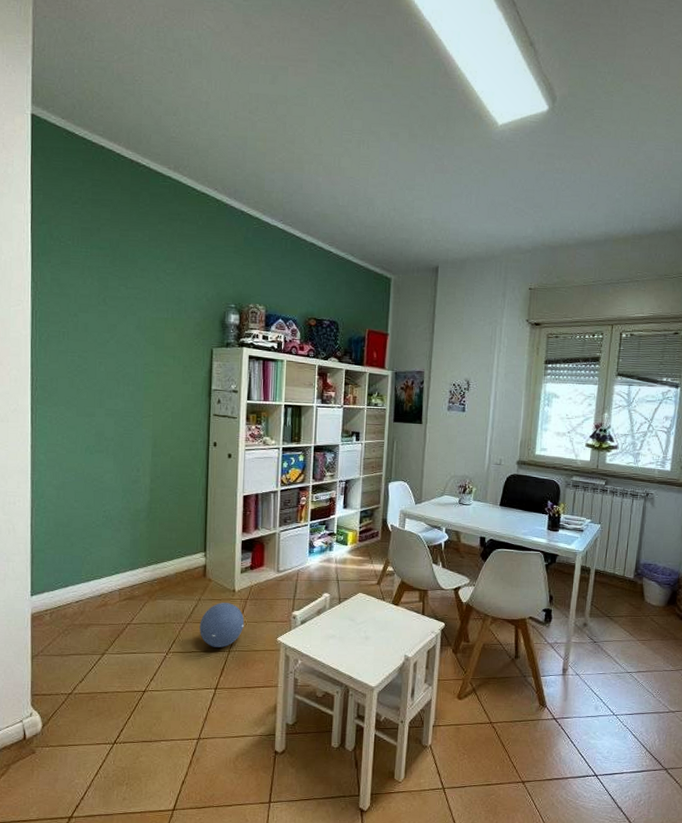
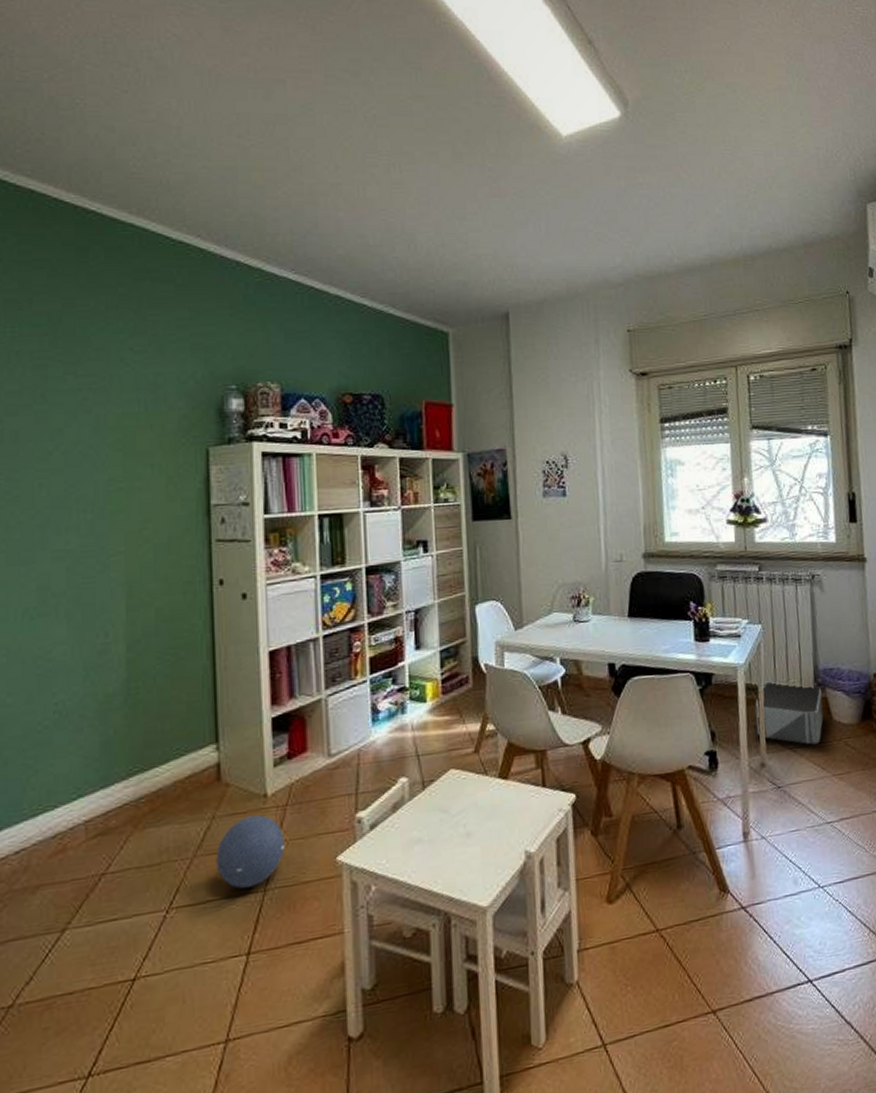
storage bin: none [584,566,639,617] -> present [755,681,824,745]

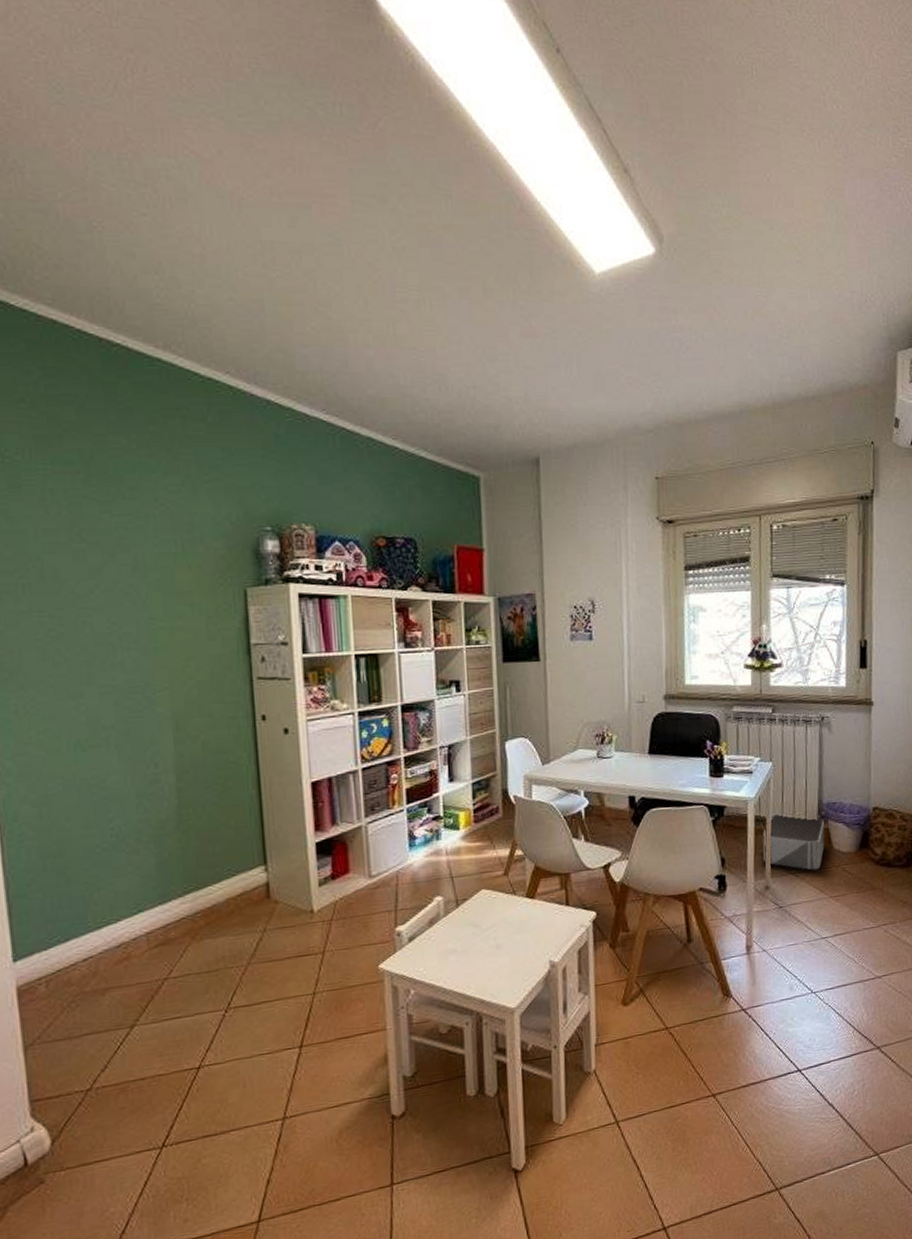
ball: present [216,815,286,889] -> none [268,928,332,992]

